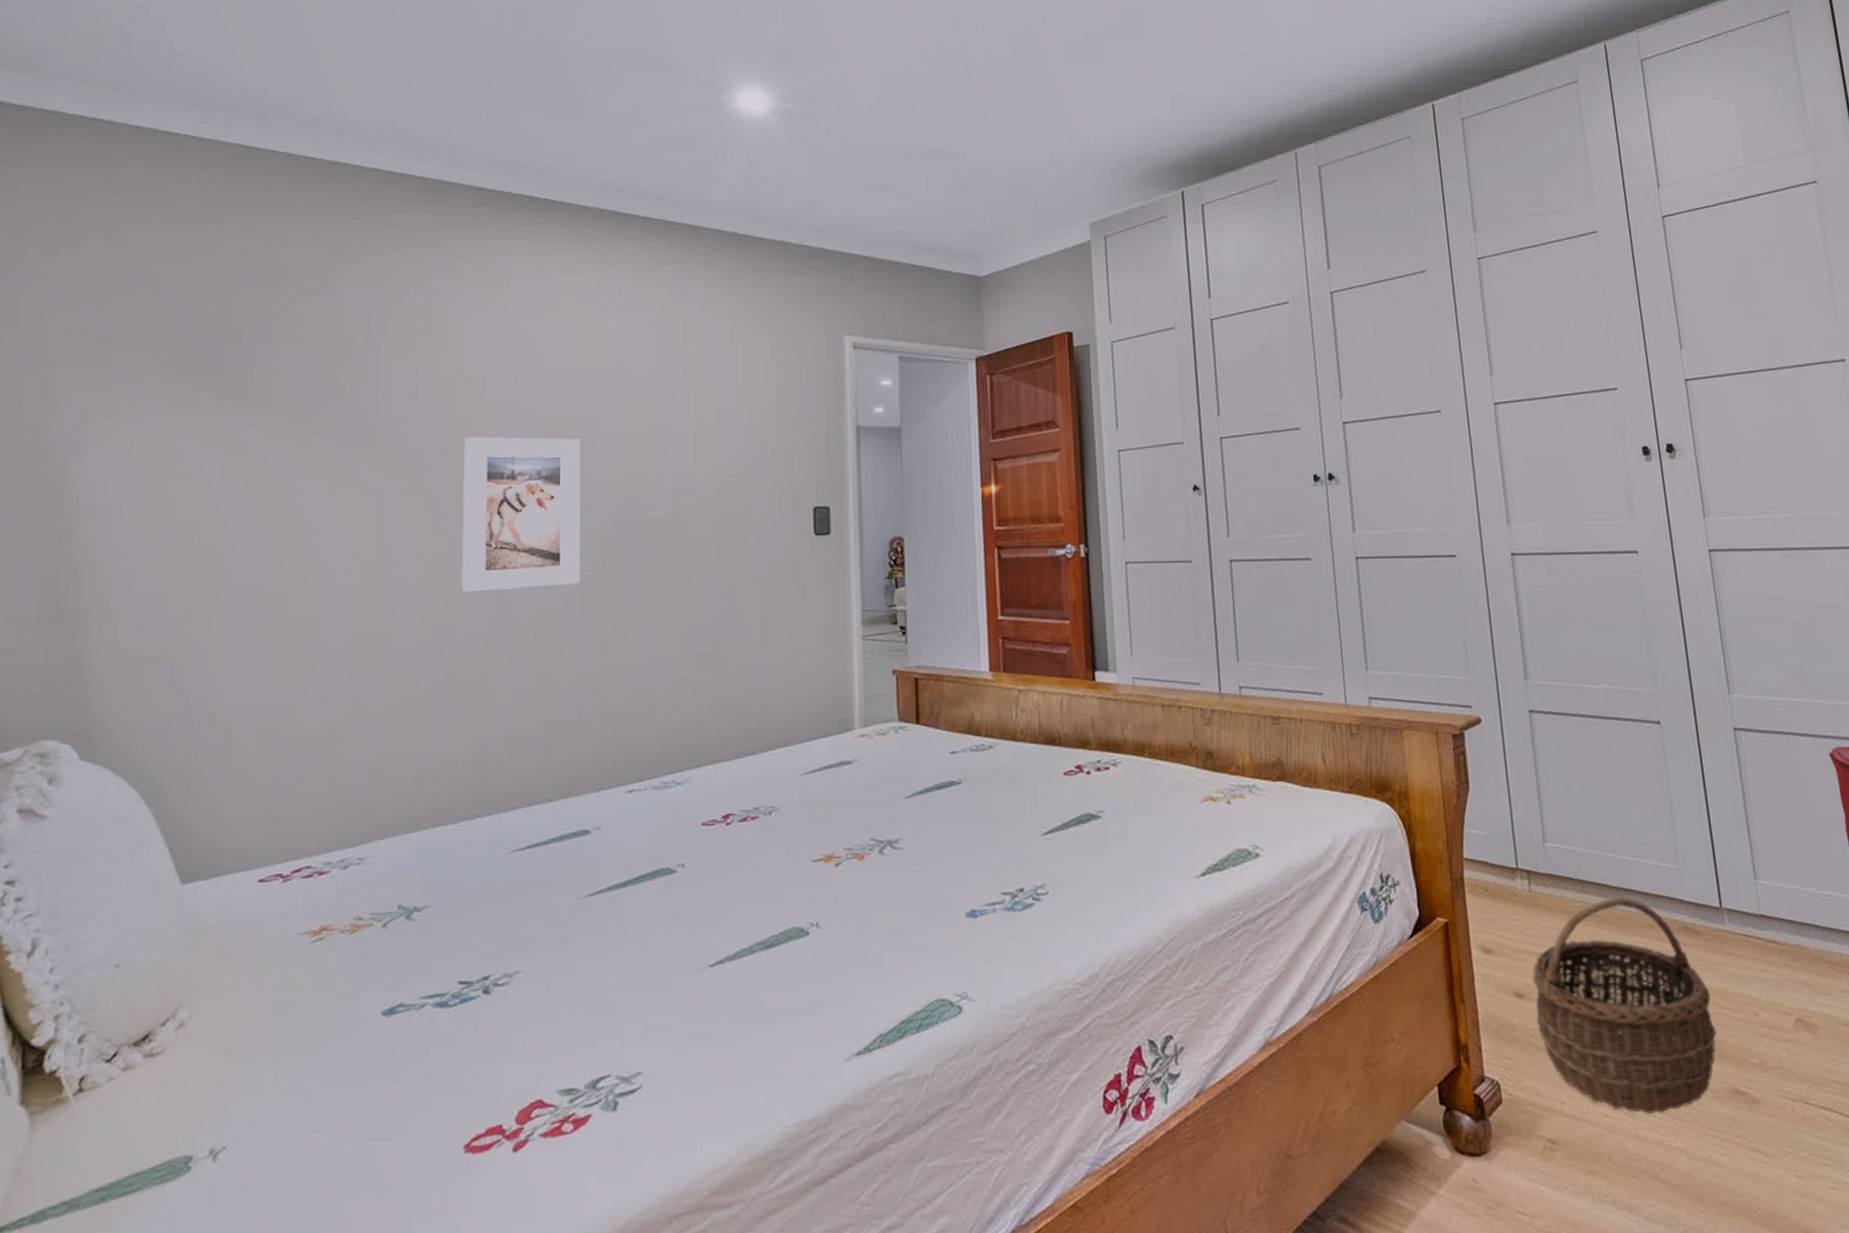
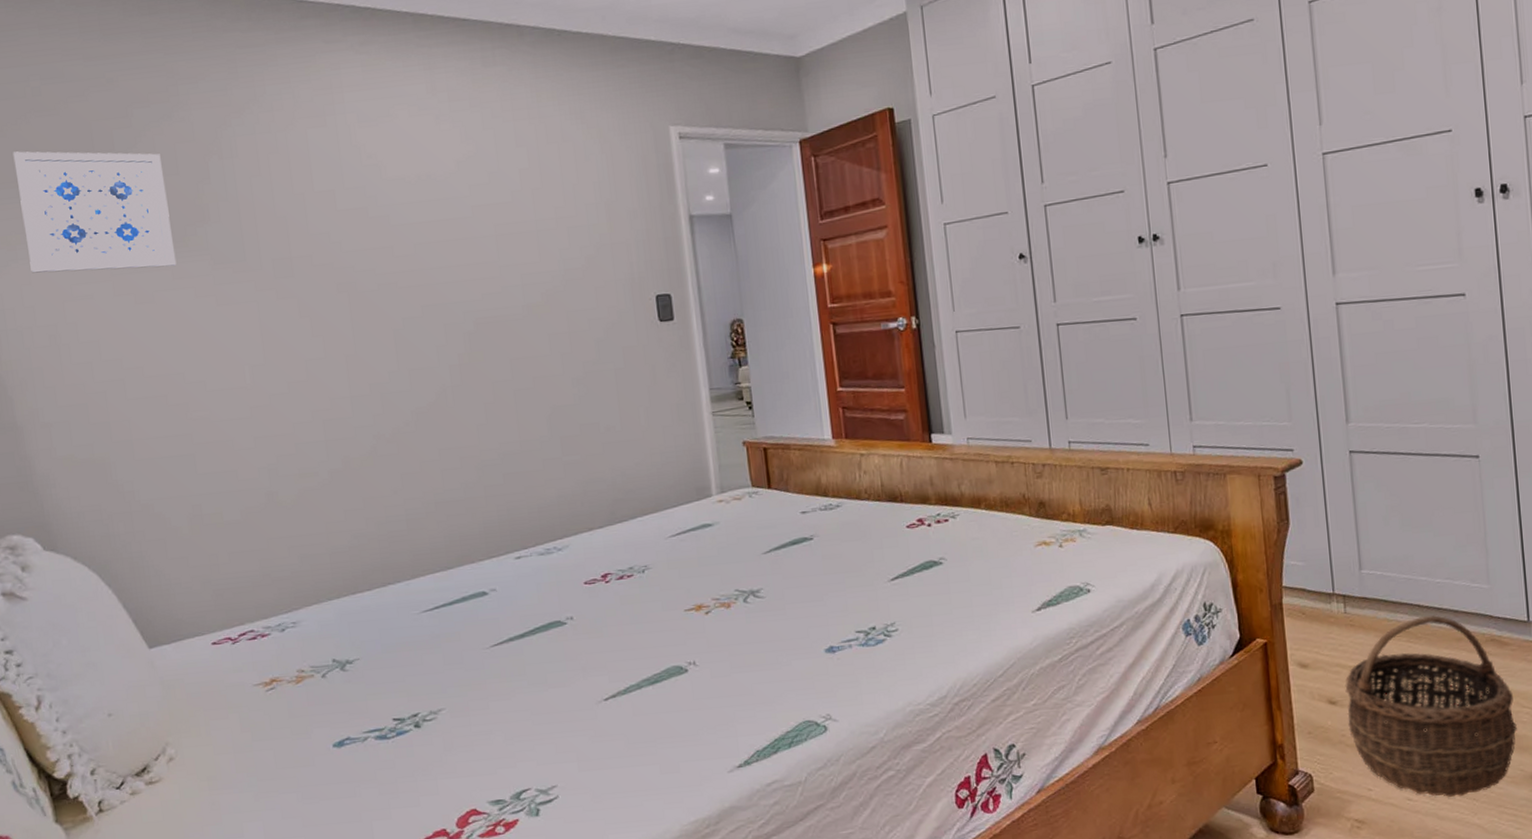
wall art: none [134,317,302,448] -> present [13,151,177,273]
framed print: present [461,436,581,593] -> none [325,243,450,391]

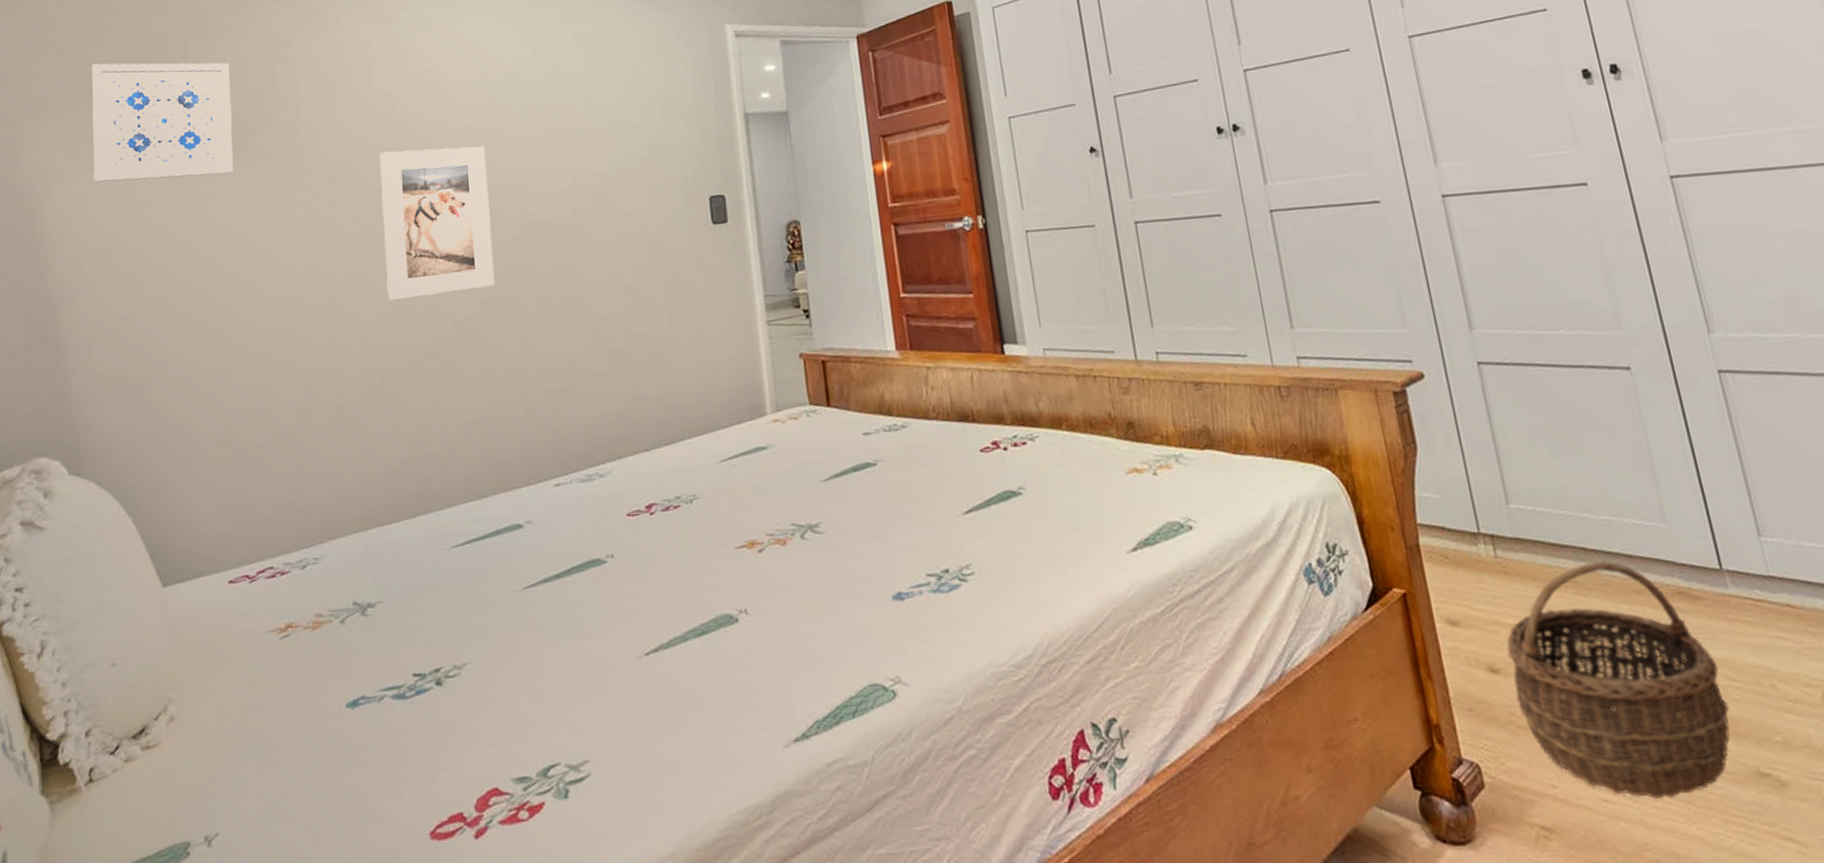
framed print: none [325,243,450,391] -> present [380,146,495,301]

